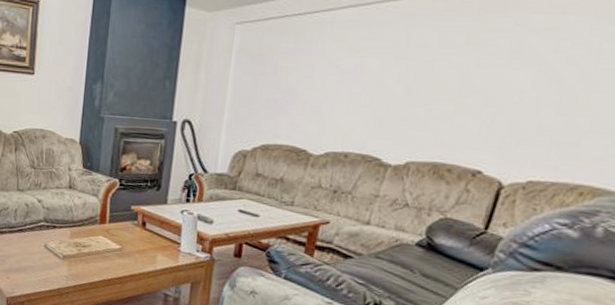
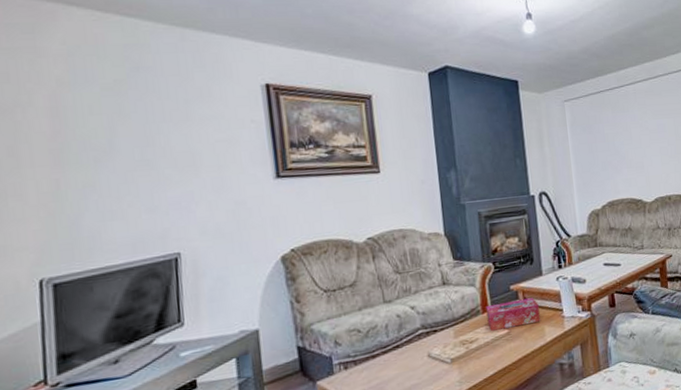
tissue box: none [102,218,156,248] -> present [486,298,540,331]

